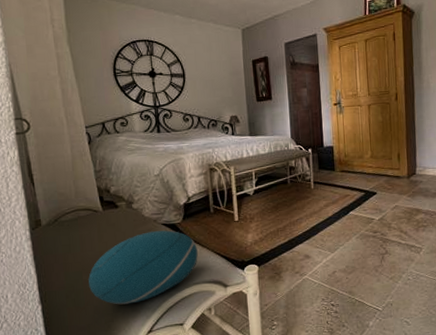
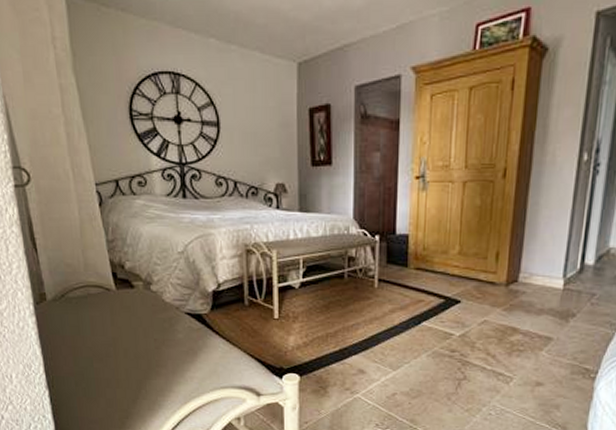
cushion: present [88,230,198,305] -> none [100,320,227,402]

